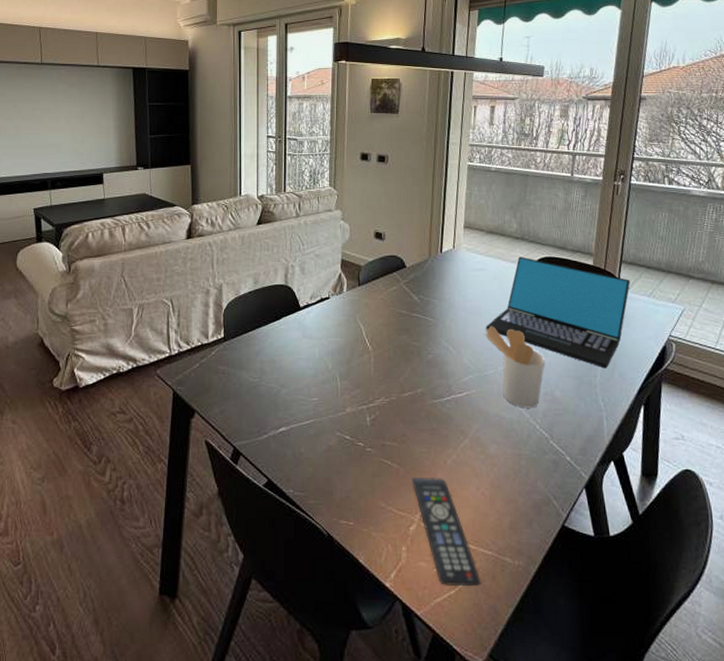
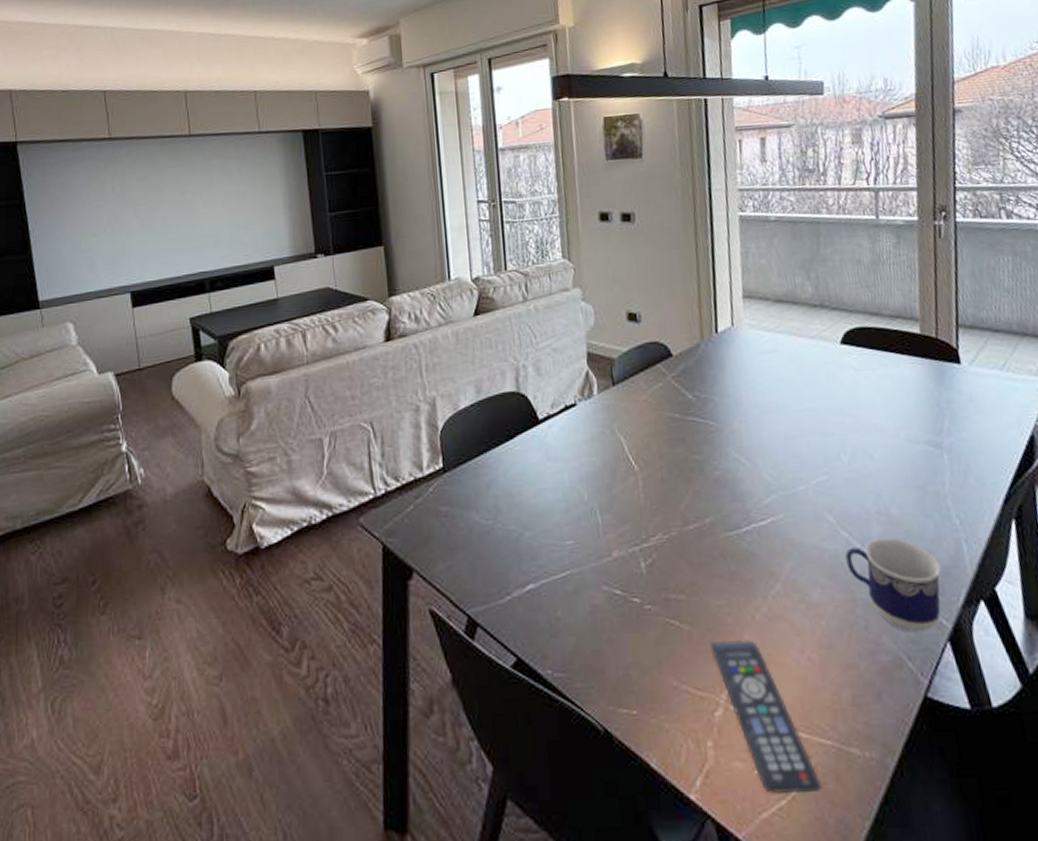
utensil holder: present [485,326,545,408] -> none [787,425,873,535]
laptop: present [486,256,630,369] -> none [787,329,974,473]
cup: none [518,412,586,481] -> present [845,538,942,633]

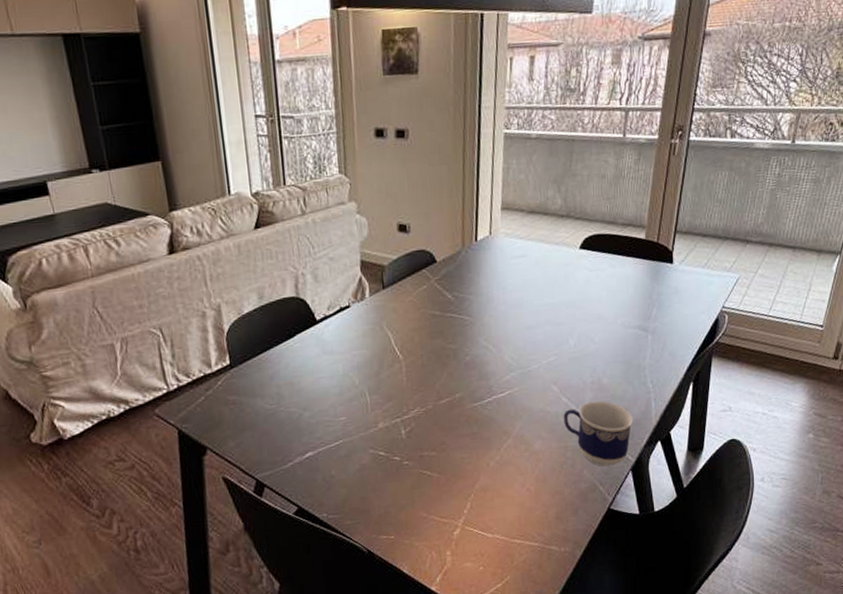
remote control: present [710,639,822,795] -> none [453,480,528,581]

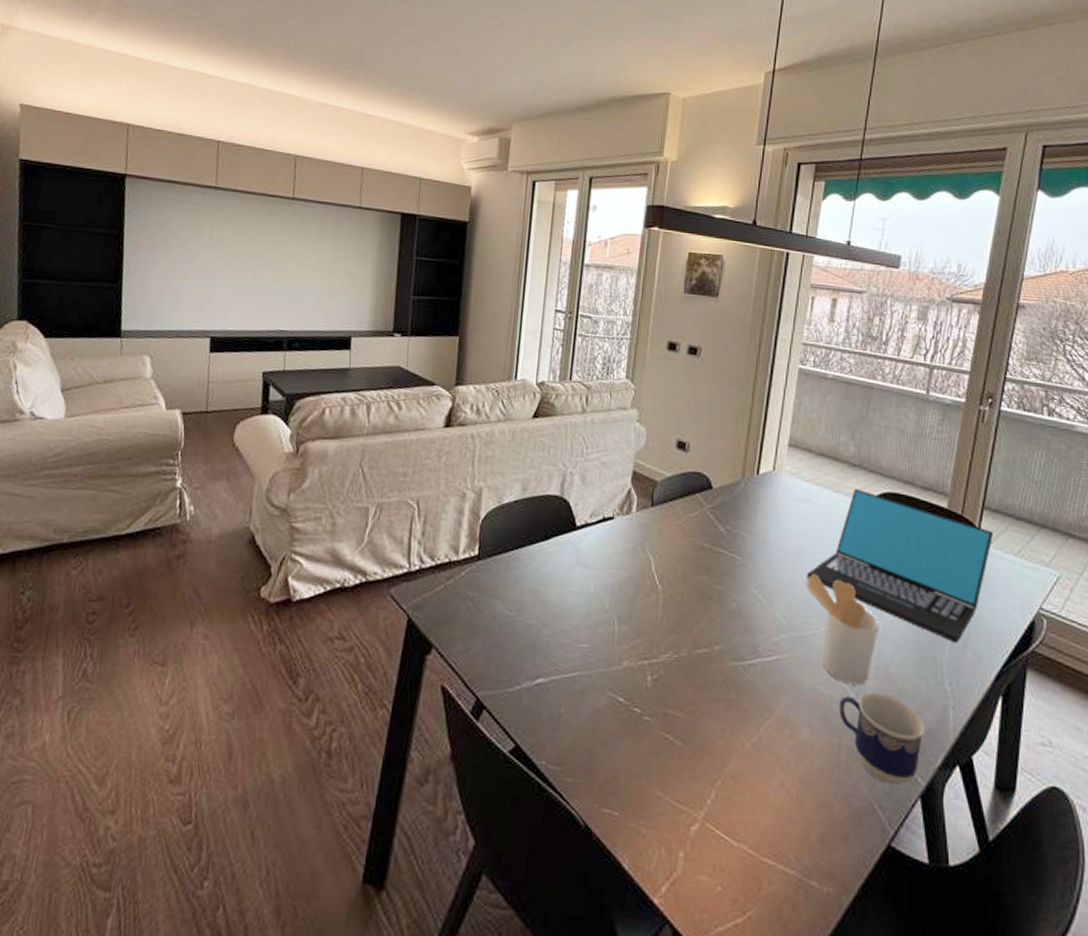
laptop: none [528,236,684,349] -> present [807,488,993,643]
utensil holder: none [528,317,592,400] -> present [805,573,879,686]

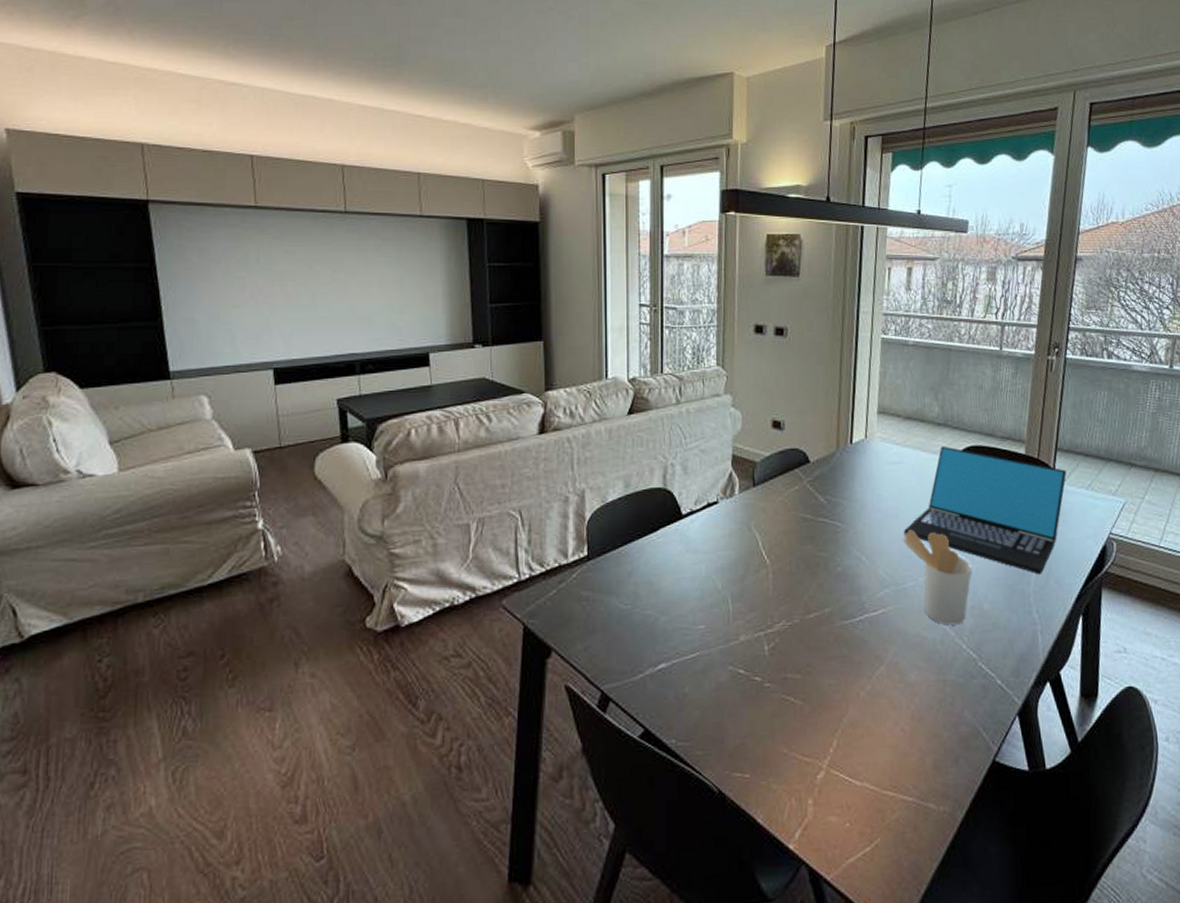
cup: present [839,692,926,786] -> none [941,628,1019,708]

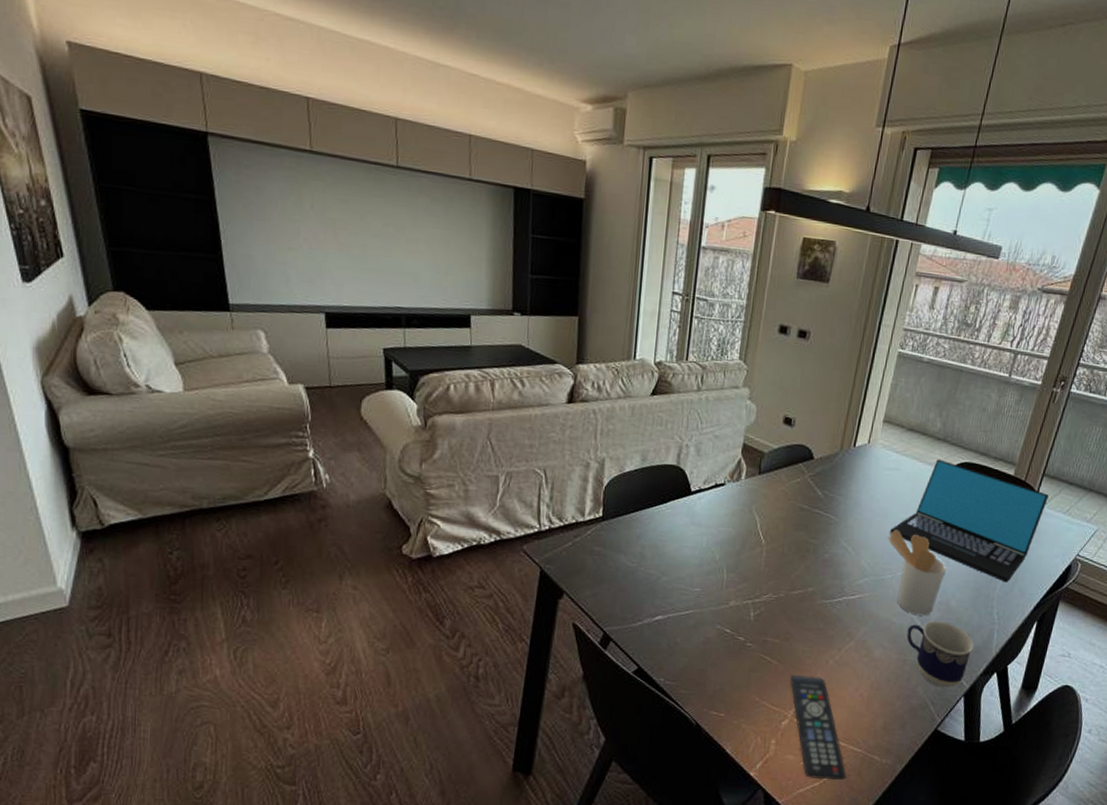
remote control: none [819,713,901,843] -> present [790,674,847,780]
cup: none [941,628,1019,708] -> present [906,621,975,688]

